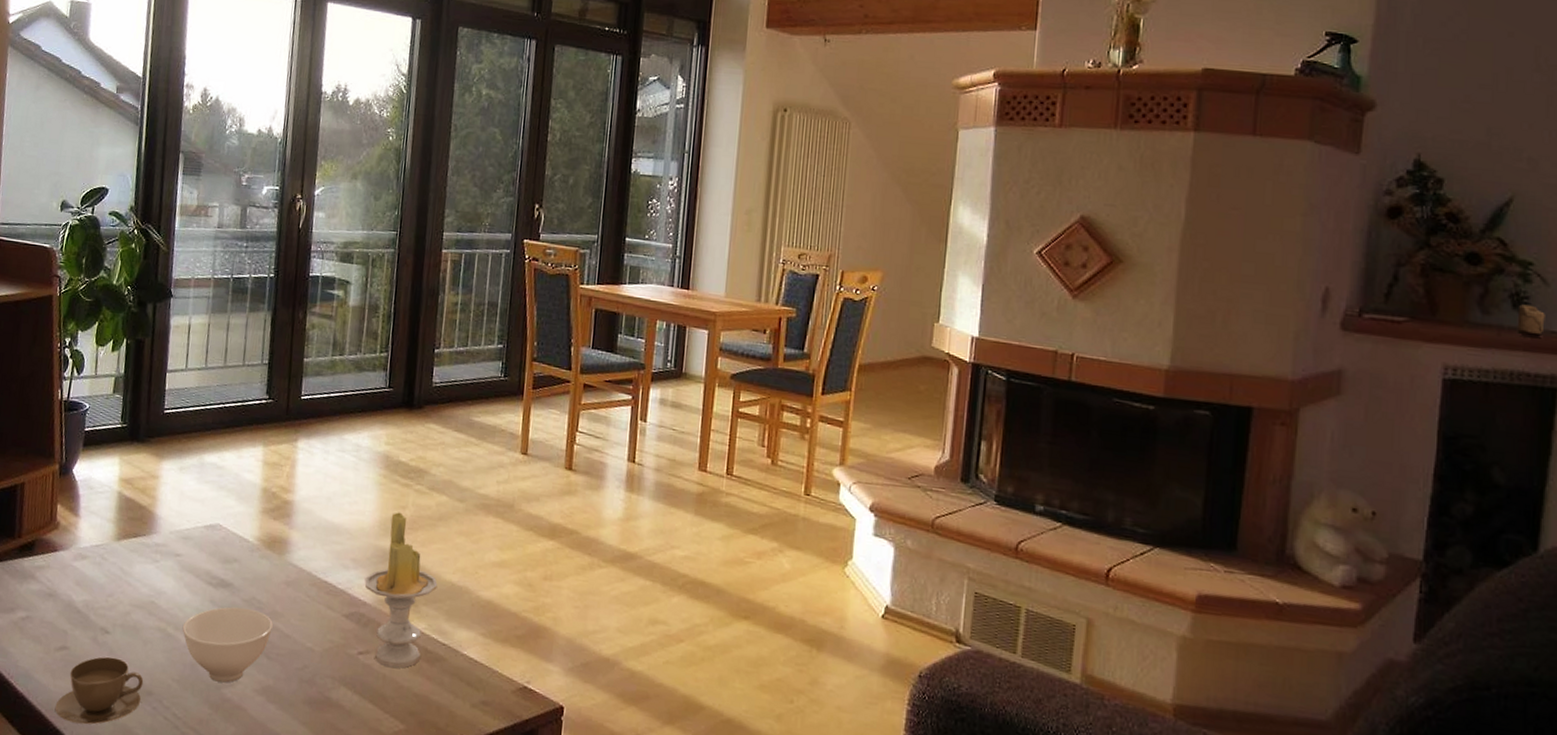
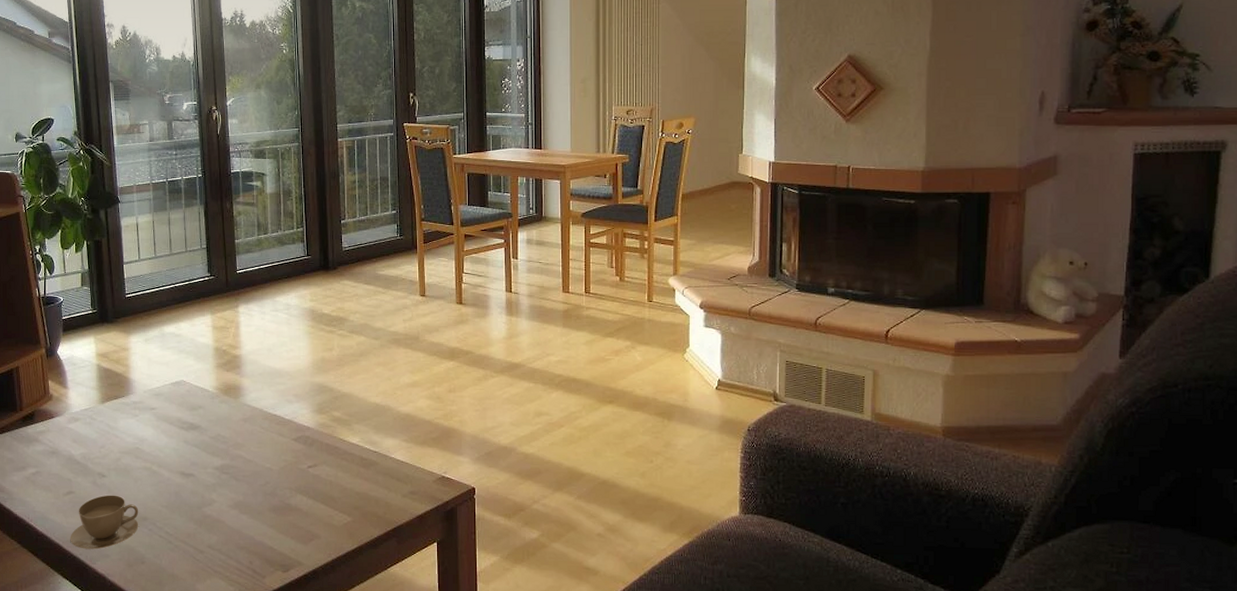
bowl: present [182,606,273,683] -> none [164,443,237,503]
candle: present [364,512,438,668] -> none [306,353,365,475]
candle: present [1516,304,1545,337] -> none [1188,88,1210,113]

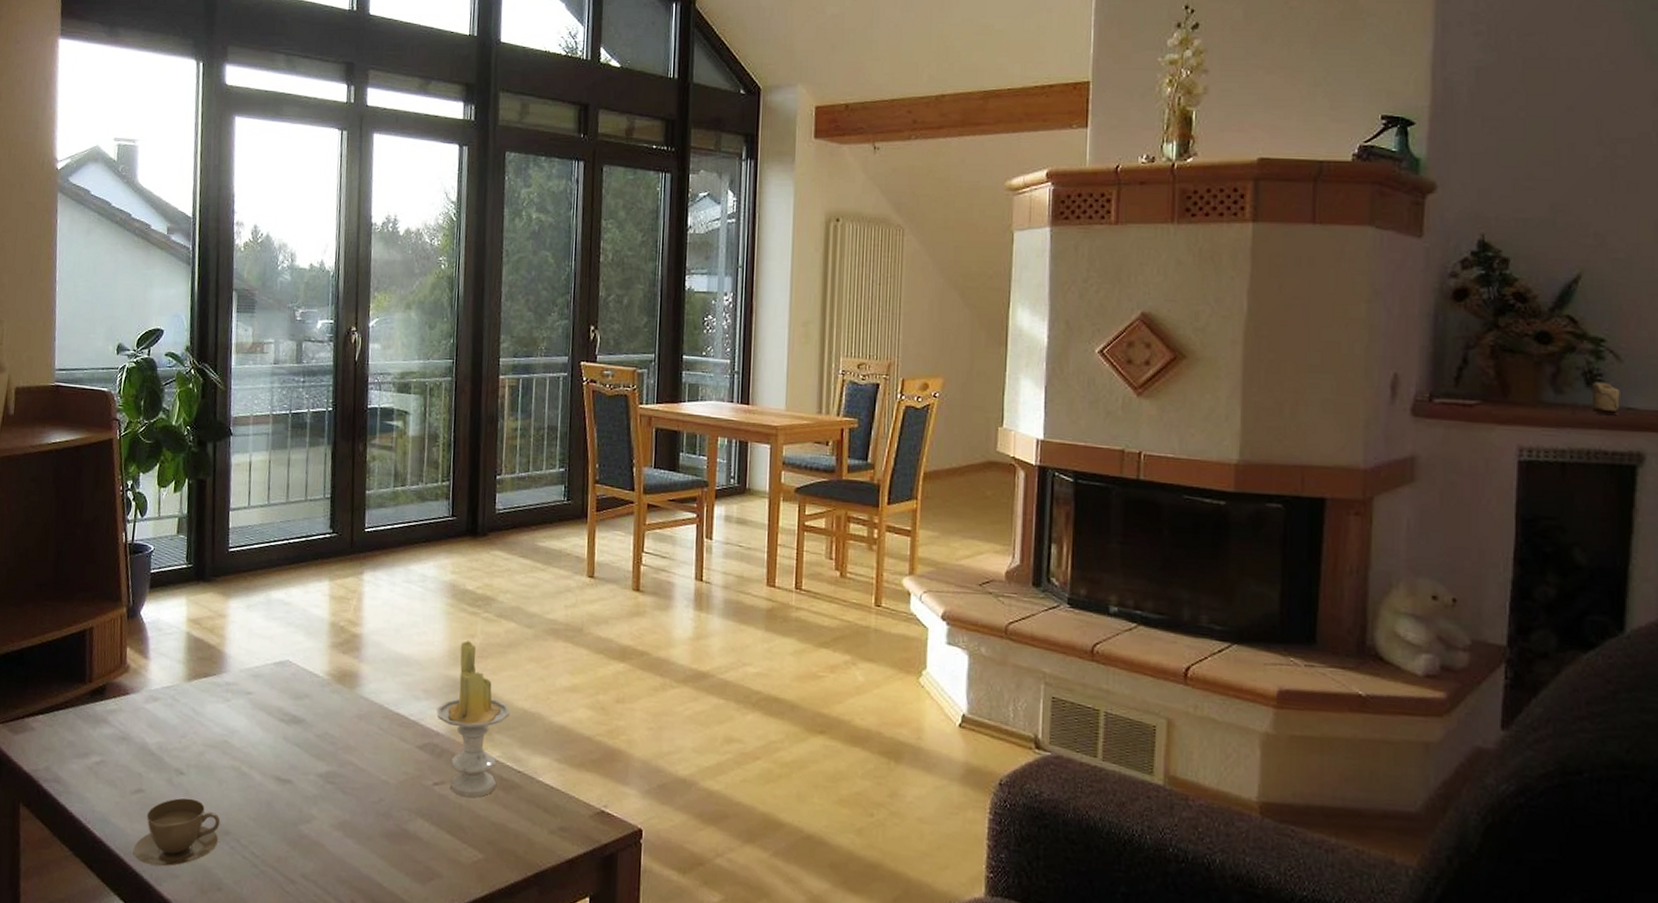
candle: none [306,353,365,475] -> present [437,641,510,798]
candle: none [1188,88,1210,113] -> present [1591,382,1620,414]

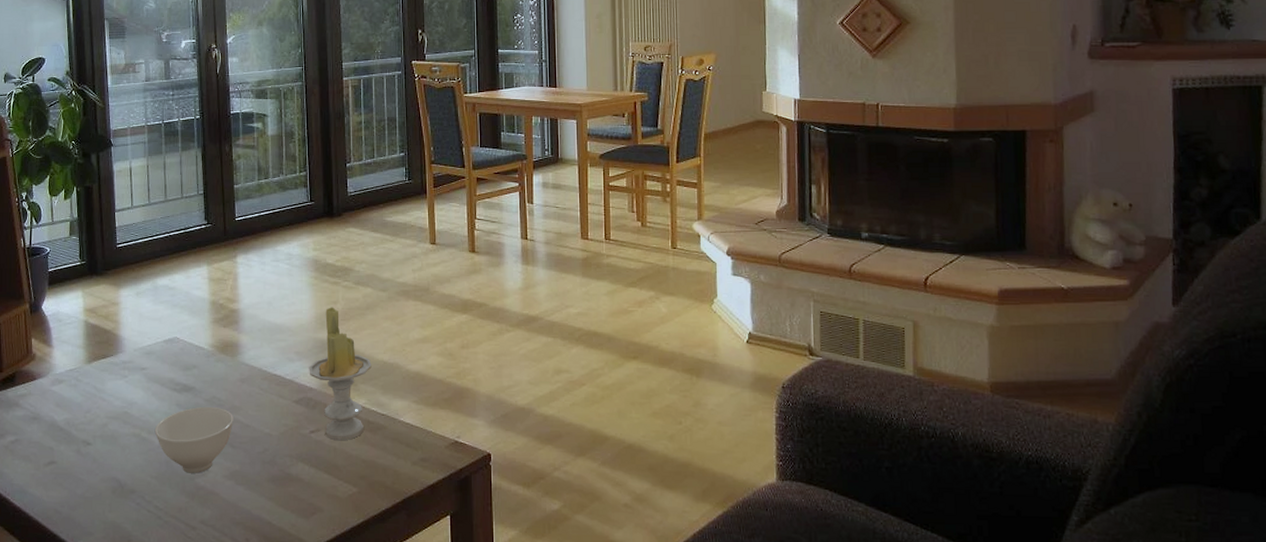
teacup: present [133,798,221,867] -> none [50,465,126,527]
bowl: none [256,742,347,819] -> present [154,406,233,473]
candle: present [1591,382,1620,414] -> none [1224,21,1247,46]

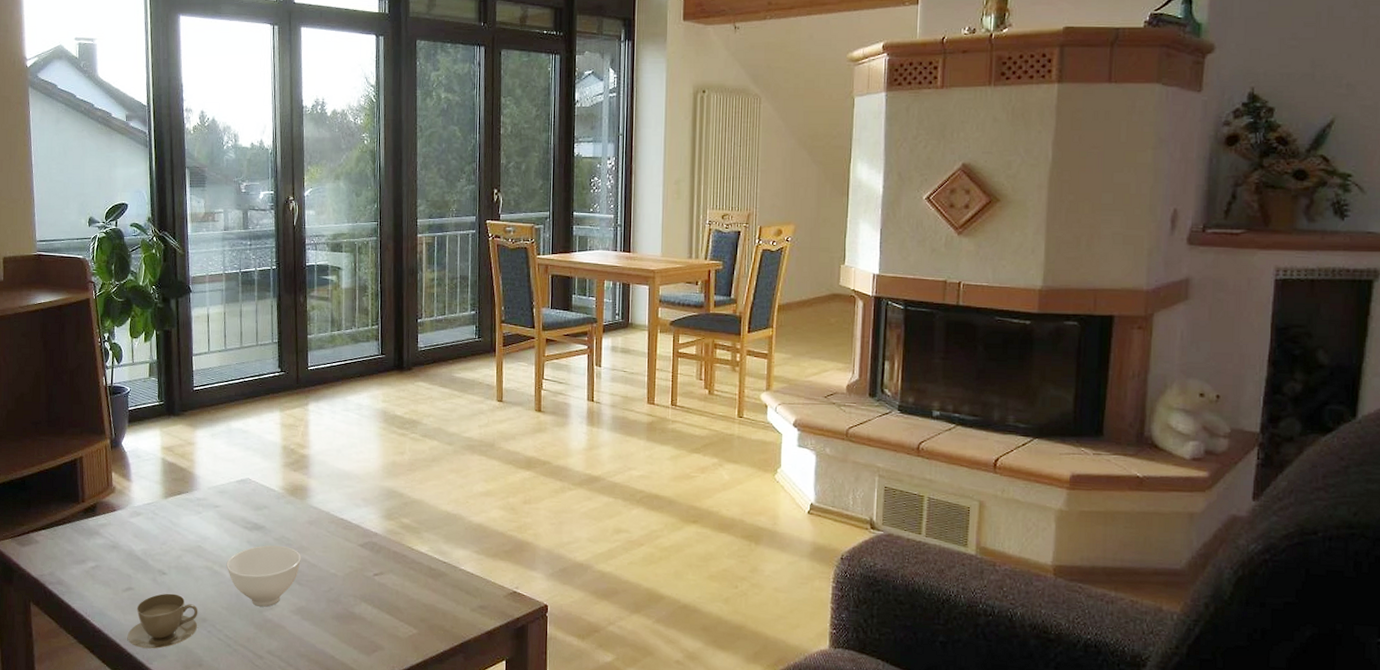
teacup: none [50,465,126,527] -> present [127,593,198,649]
candle: present [309,307,372,441] -> none [374,457,435,585]

